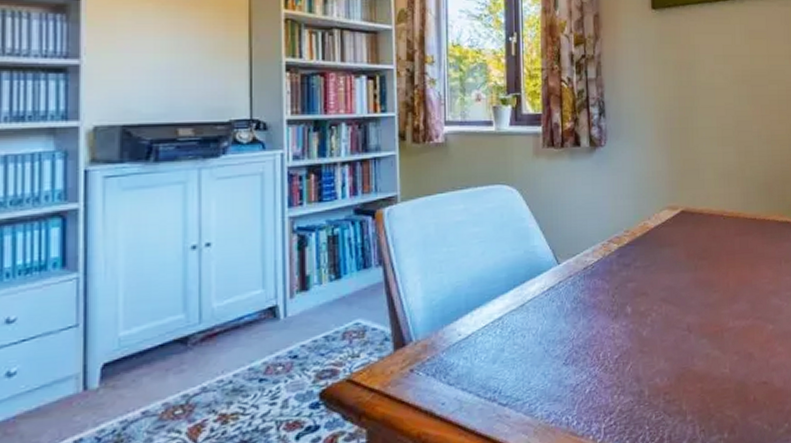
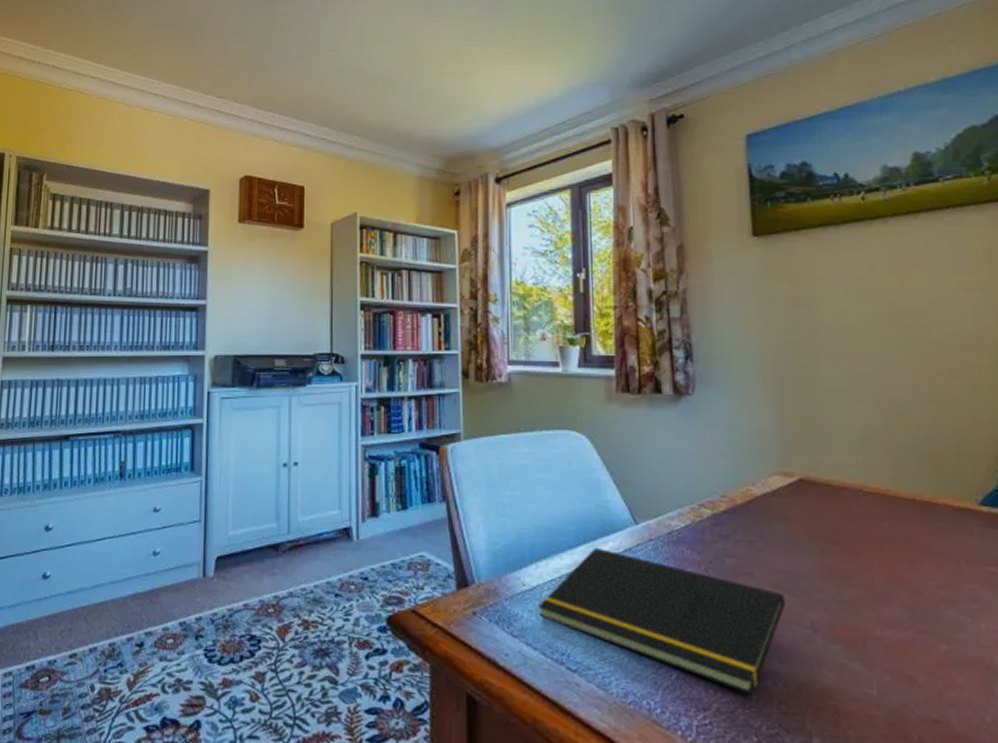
notepad: none [473,289,670,393] -> present [538,547,785,695]

